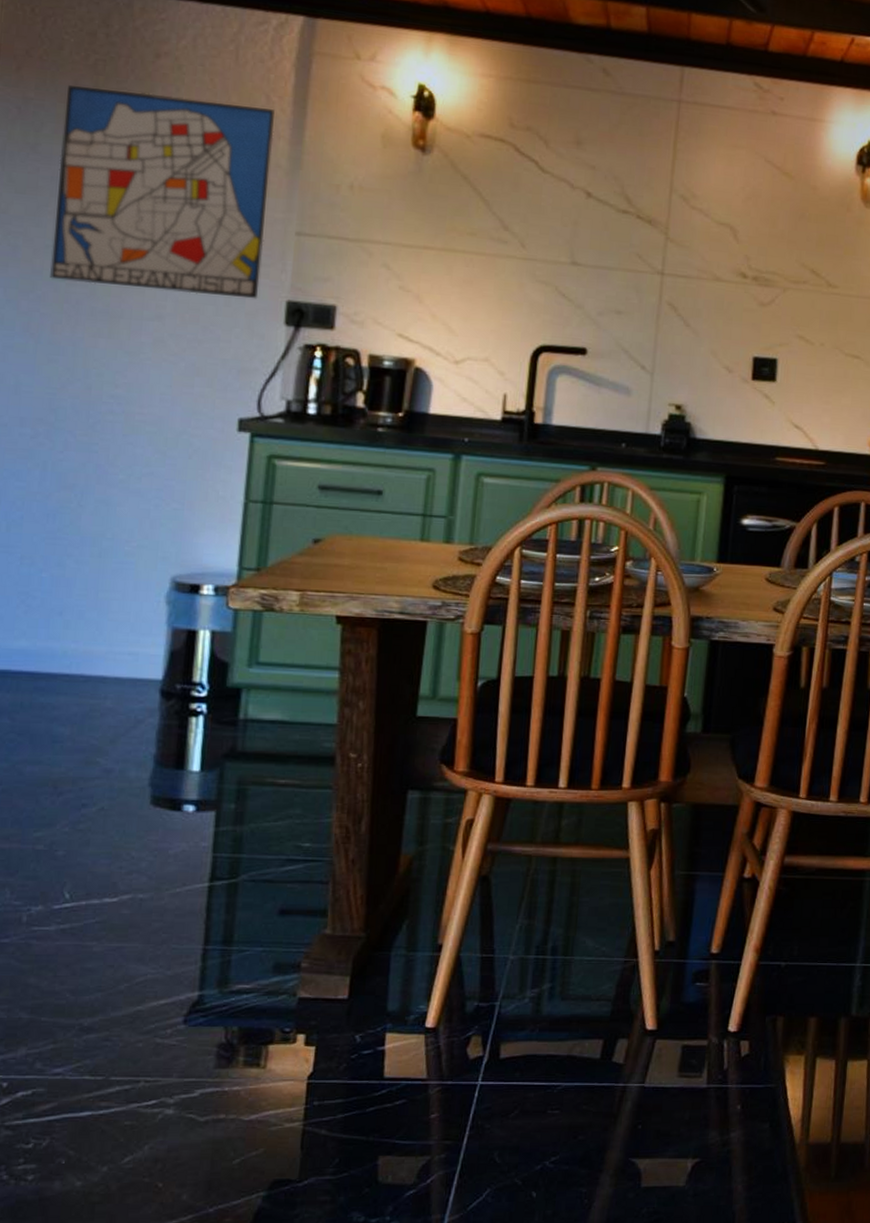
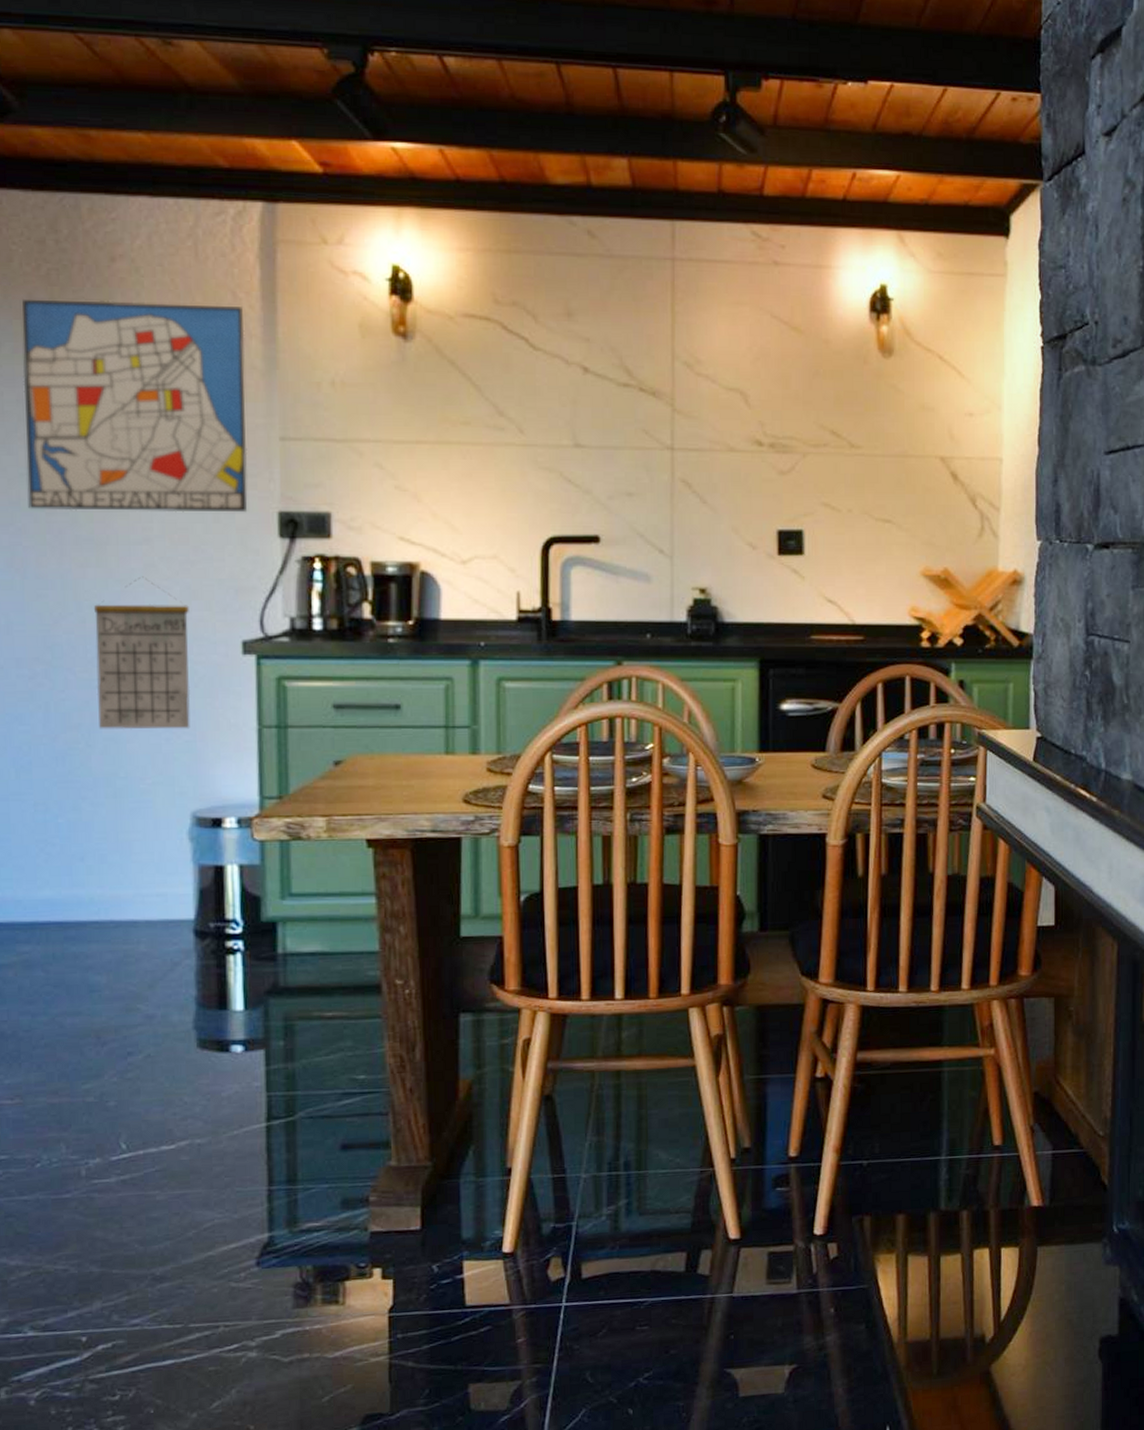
calendar: none [92,350,192,497] -> present [94,576,191,730]

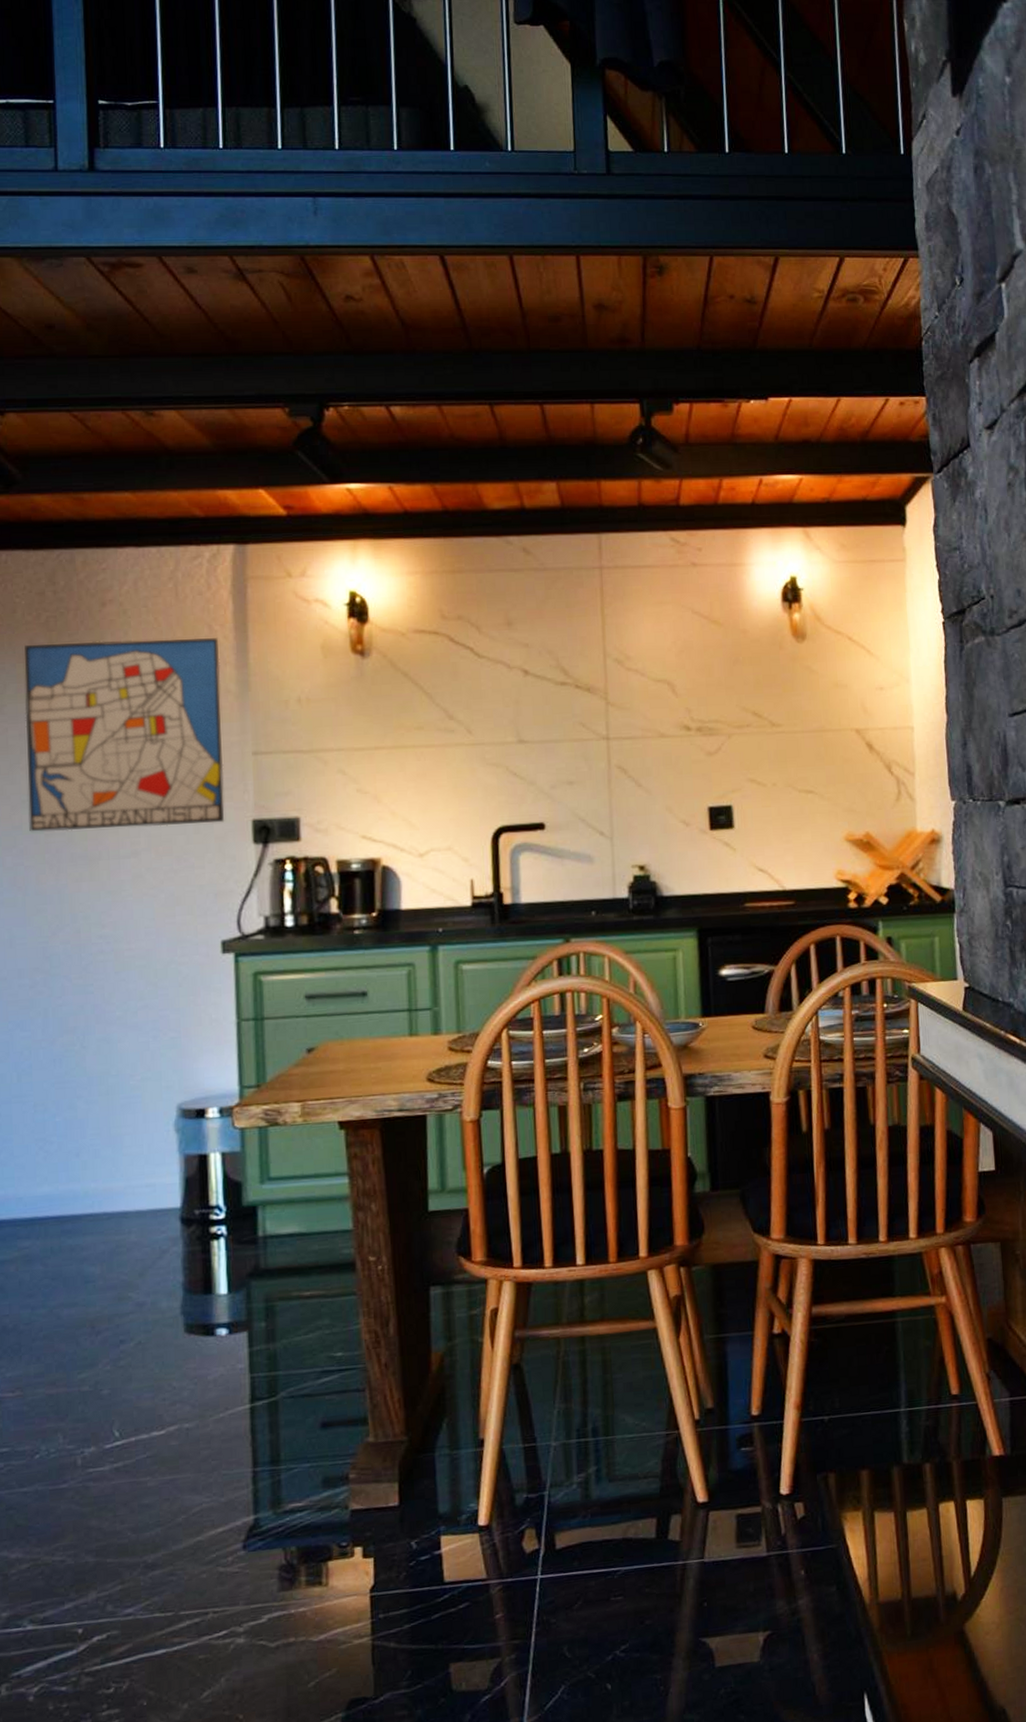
calendar: present [94,576,191,730] -> none [88,887,175,1031]

